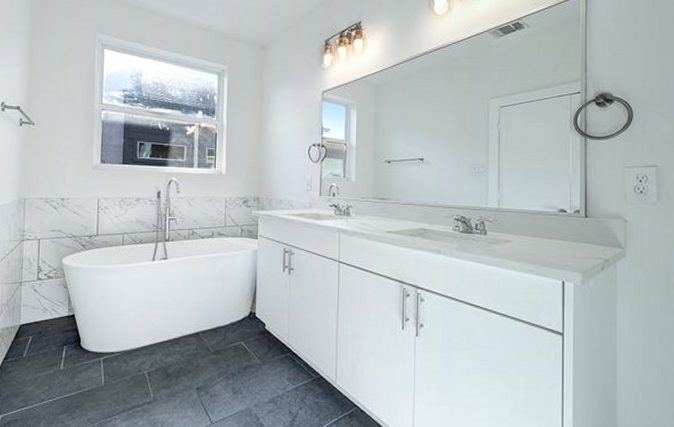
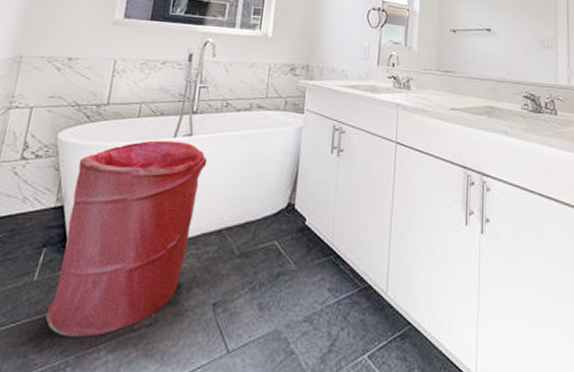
laundry hamper: none [73,263,182,410] -> present [45,140,208,337]

